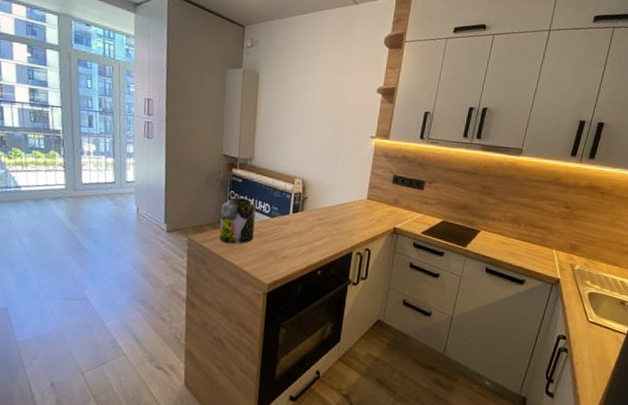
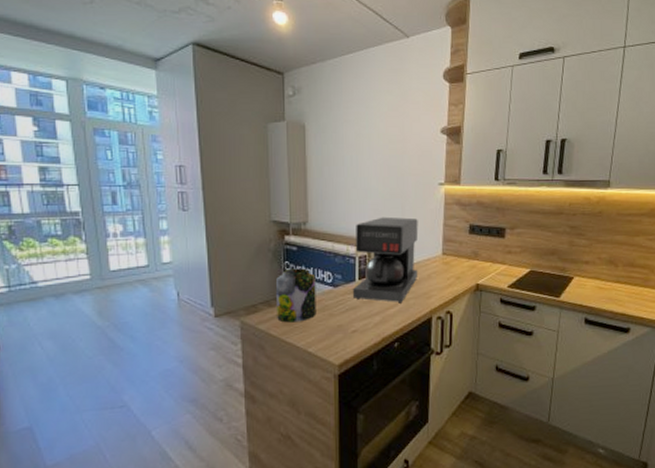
coffee maker: none [285,160,349,237] -> present [352,216,419,303]

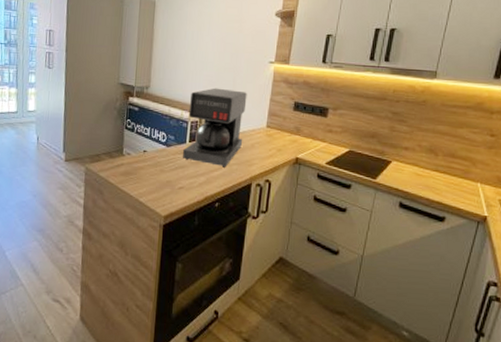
jar: present [275,268,317,323] -> none [116,126,152,174]

